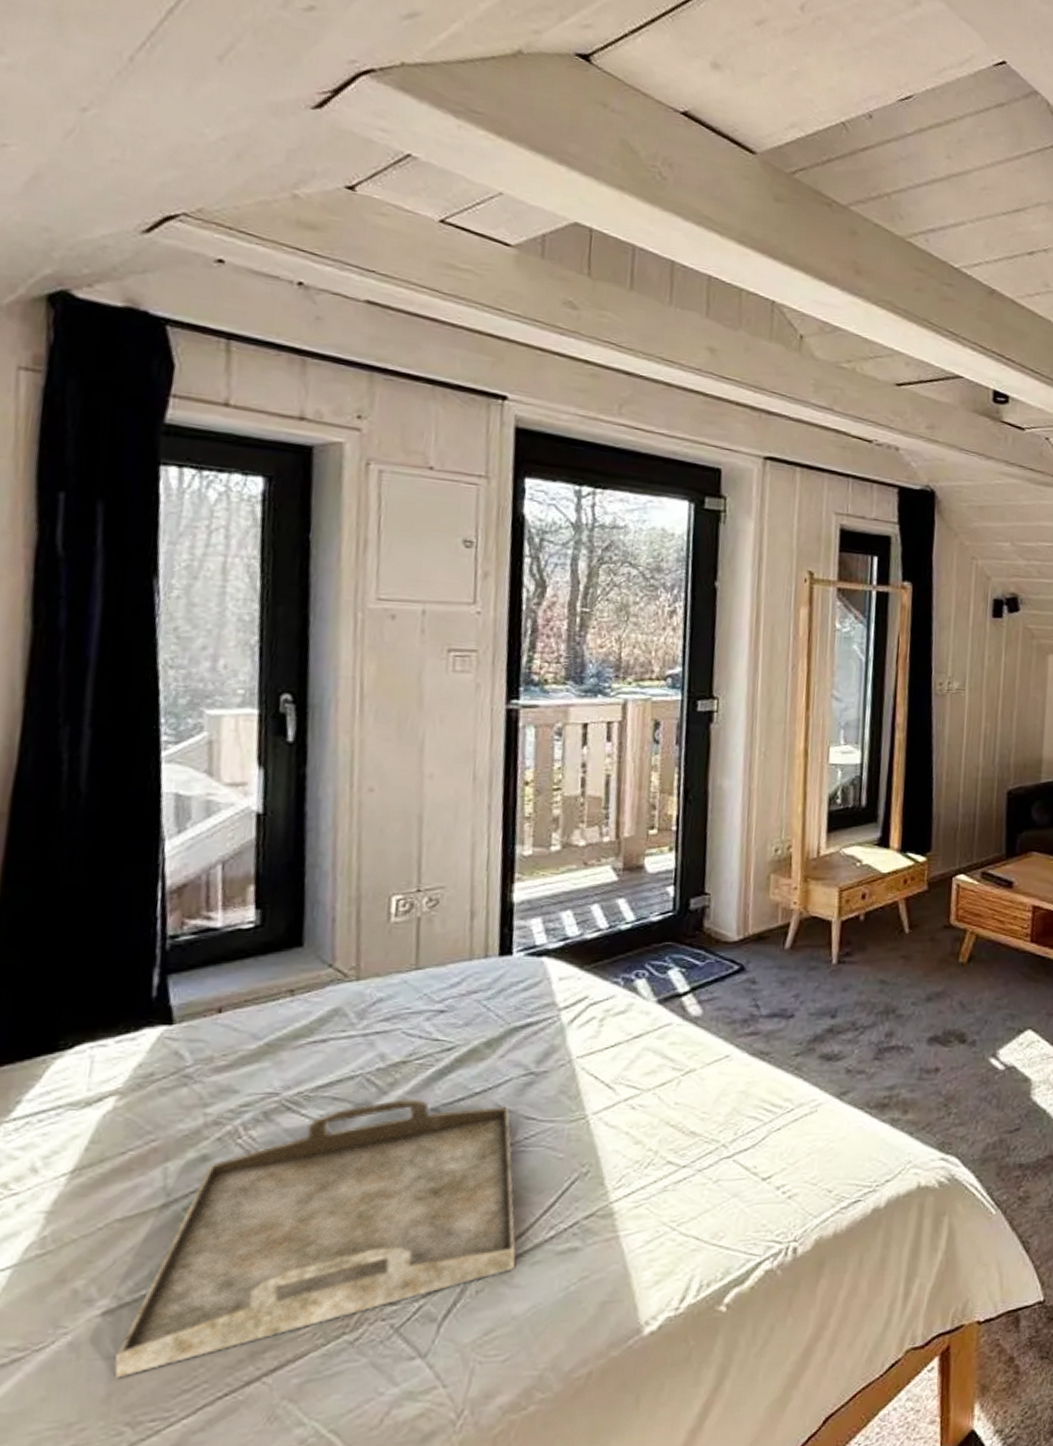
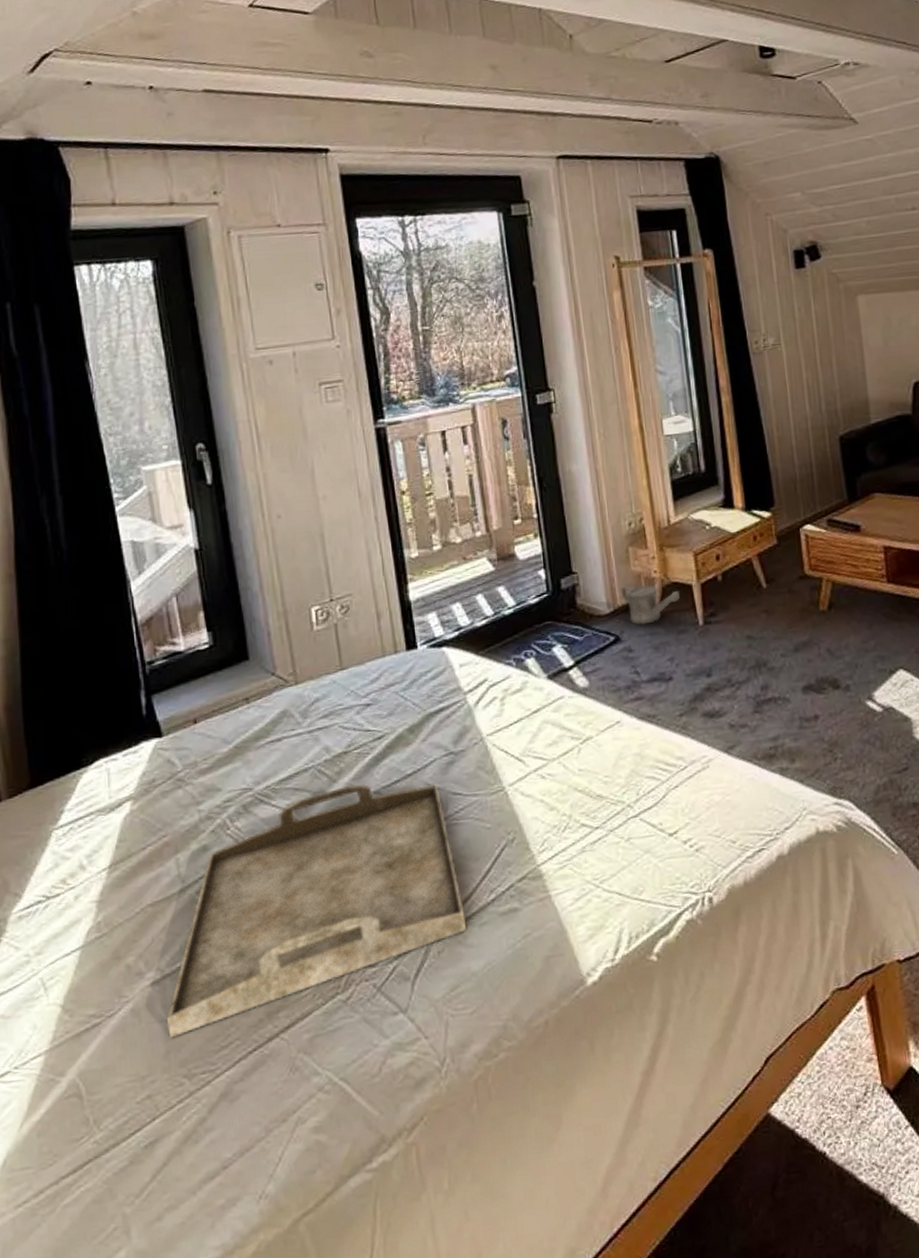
watering can: none [754,914,817,957] -> present [621,585,680,625]

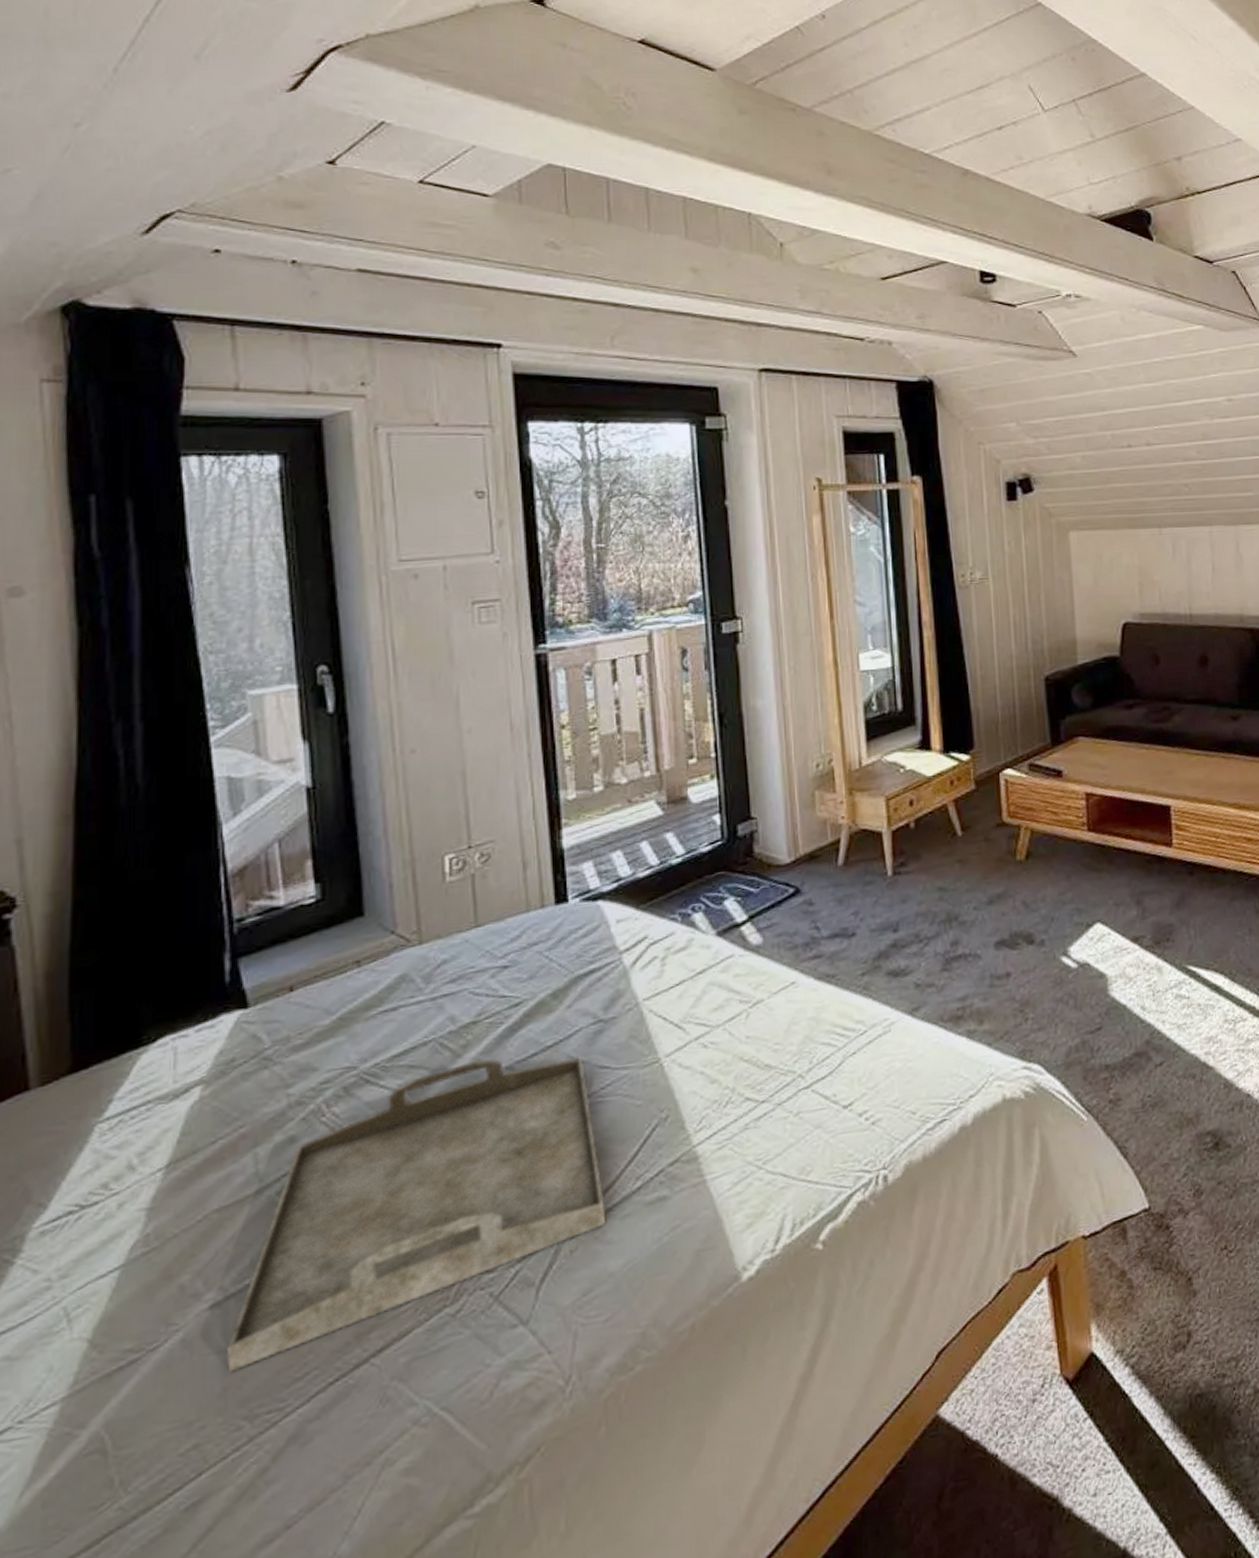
watering can: present [621,585,680,625] -> none [804,832,868,876]

